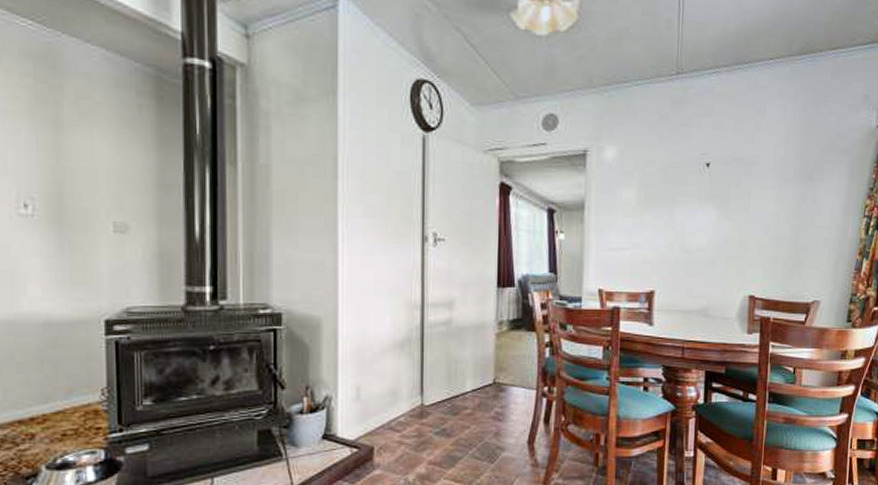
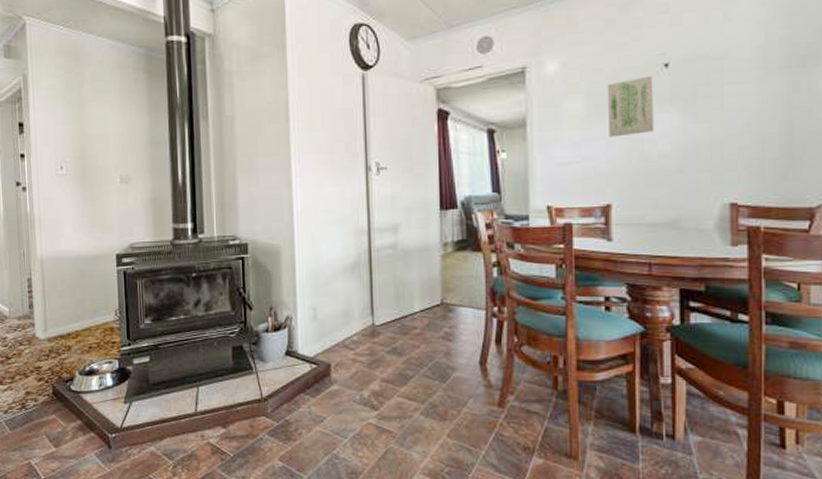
wall art: none [656,173,697,228] -> present [607,76,654,137]

